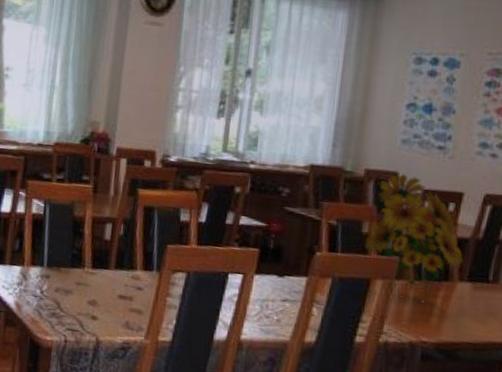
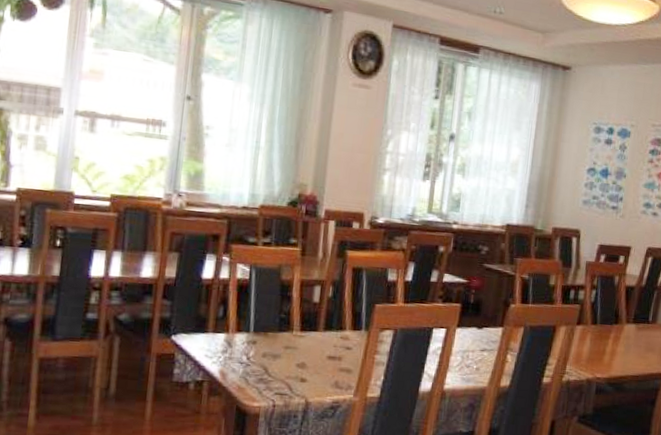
flower bouquet: present [364,173,464,301] -> none [551,231,630,342]

